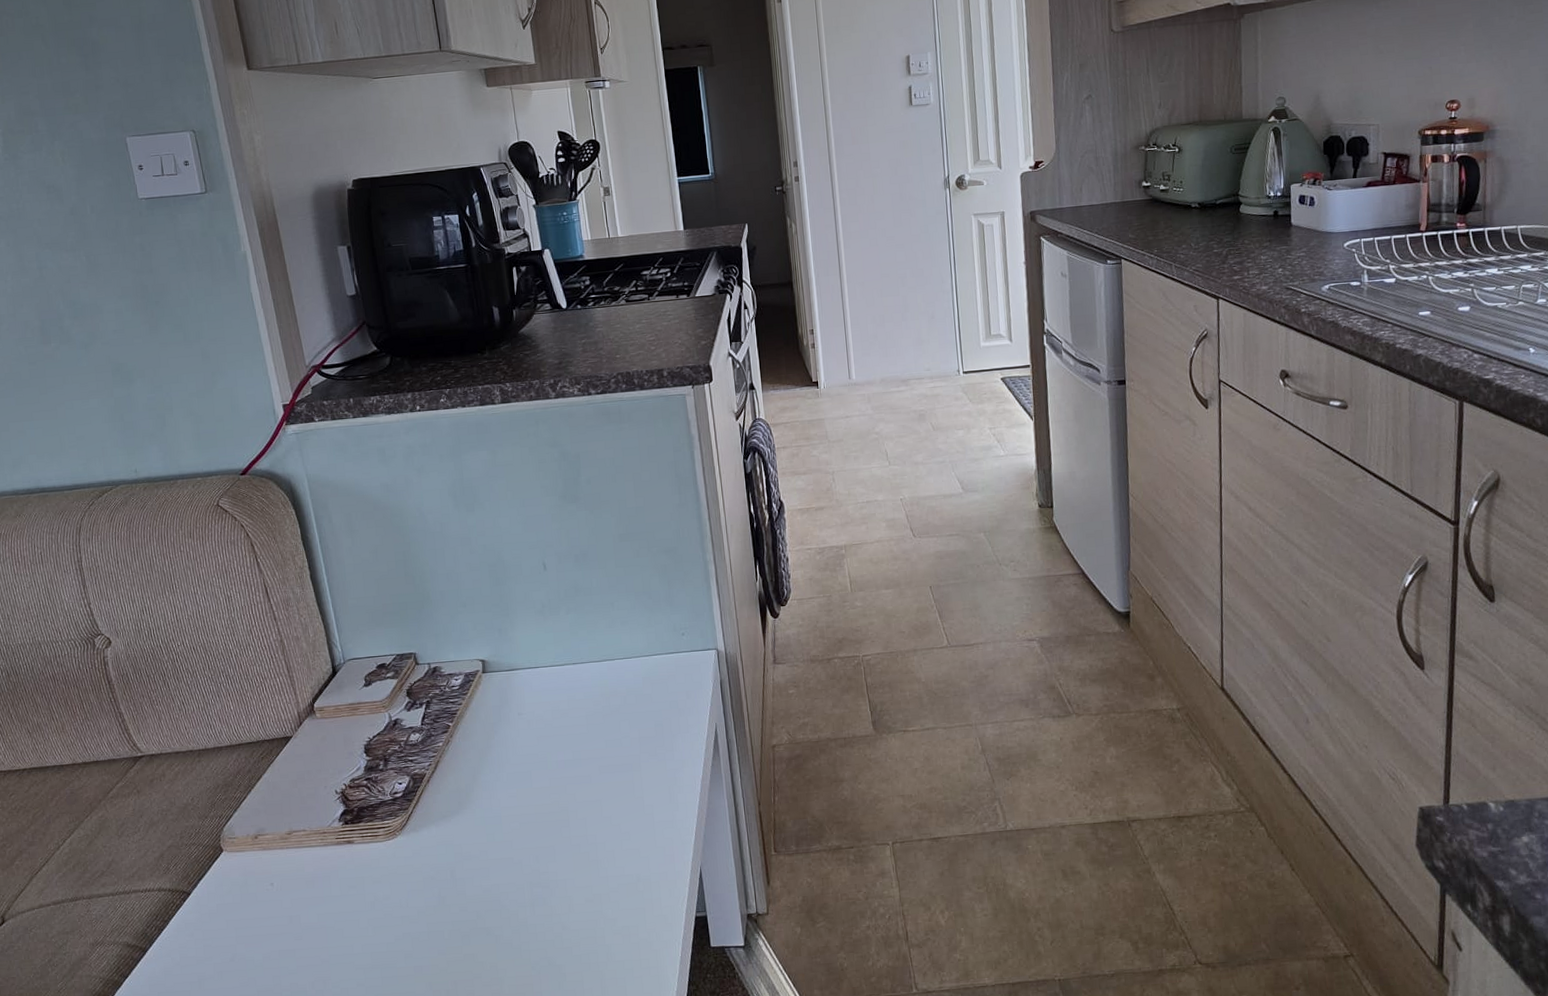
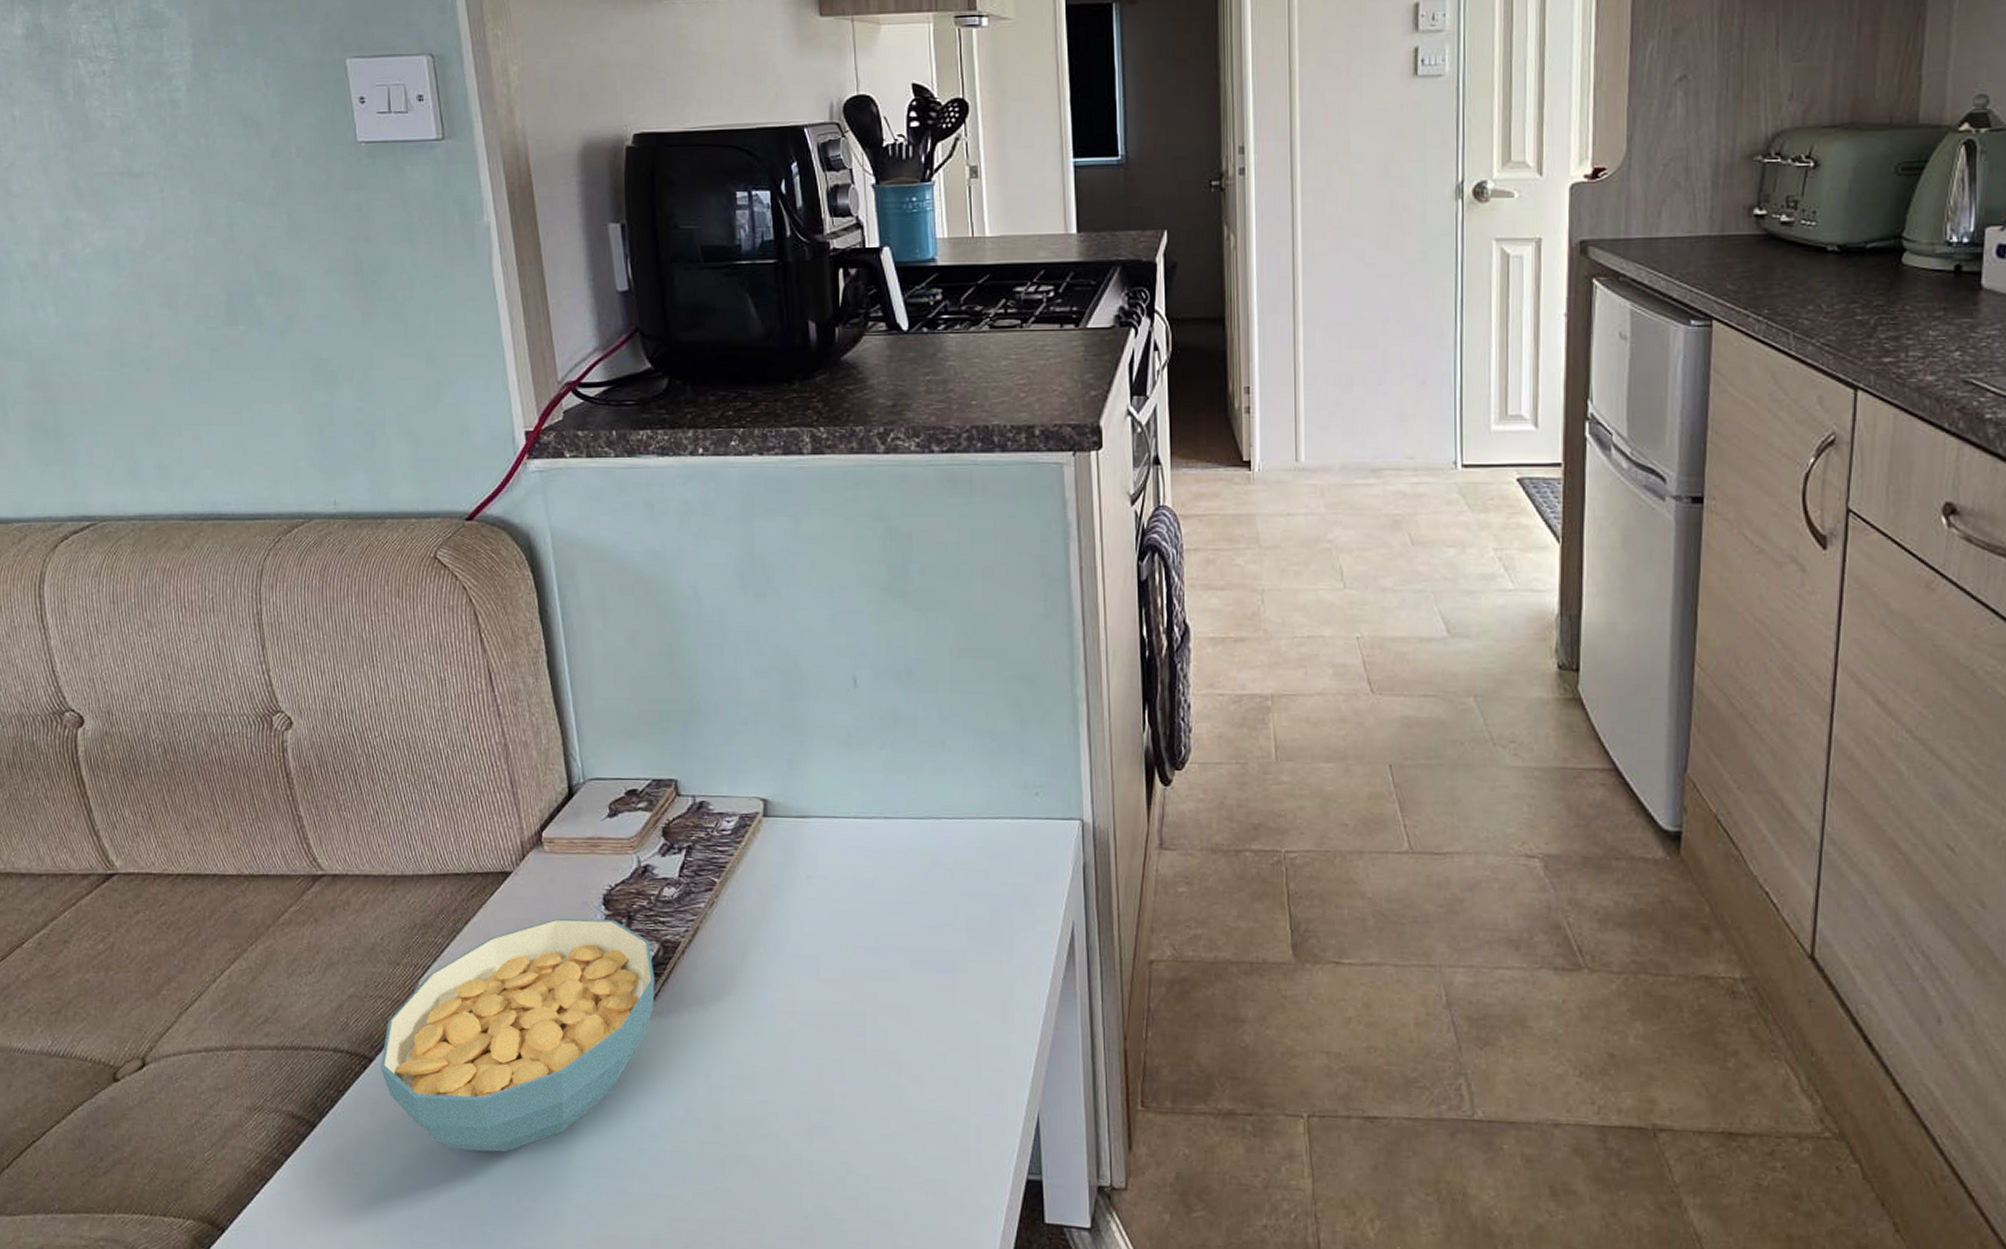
cereal bowl: none [197,763,409,953] -> present [381,918,655,1153]

